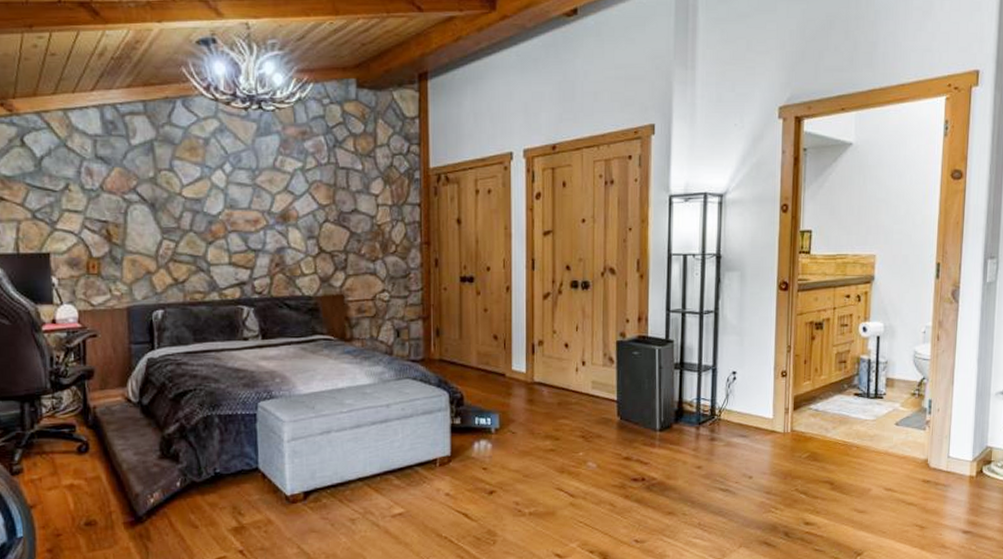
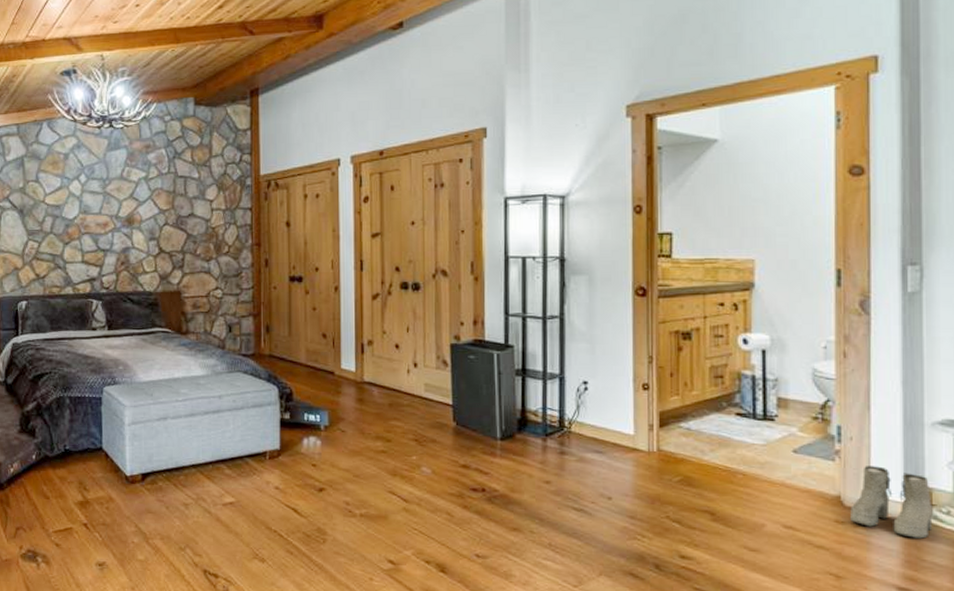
boots: none [934,432,993,490] -> present [850,466,934,539]

